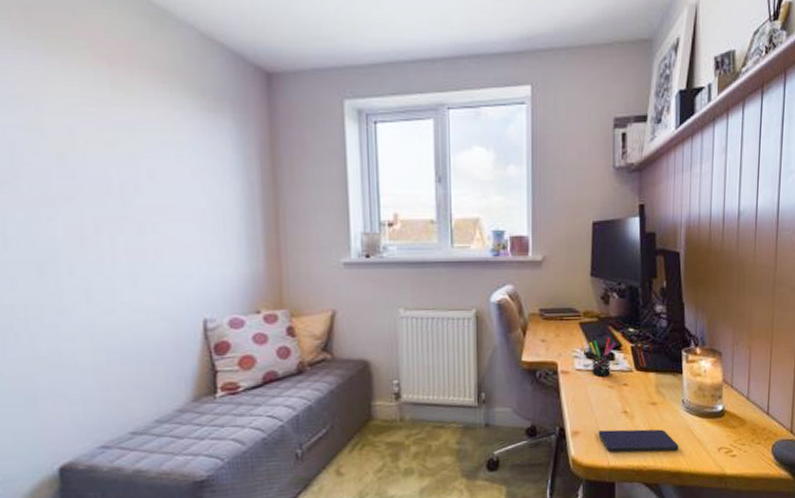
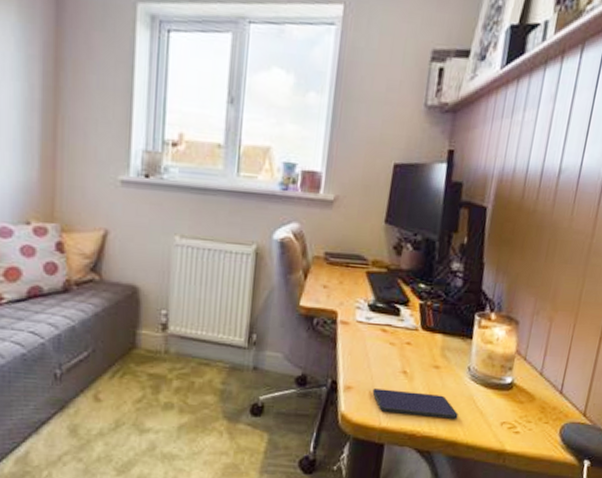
pen holder: present [589,337,616,376] -> none [373,291,403,332]

